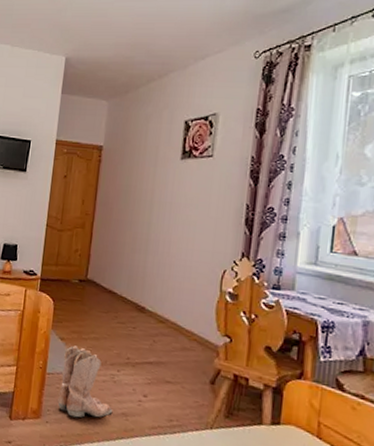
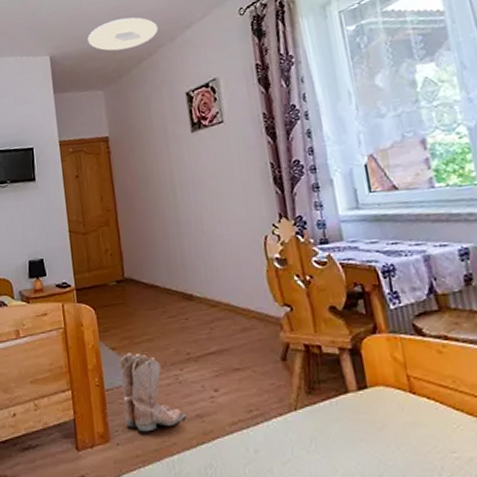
ceiling light: none [105,36,174,66] -> present [87,17,158,51]

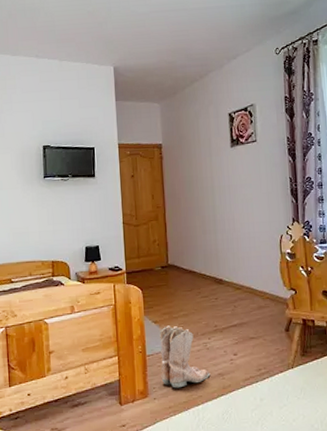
ceiling light: present [87,17,158,51] -> none [148,42,210,70]

